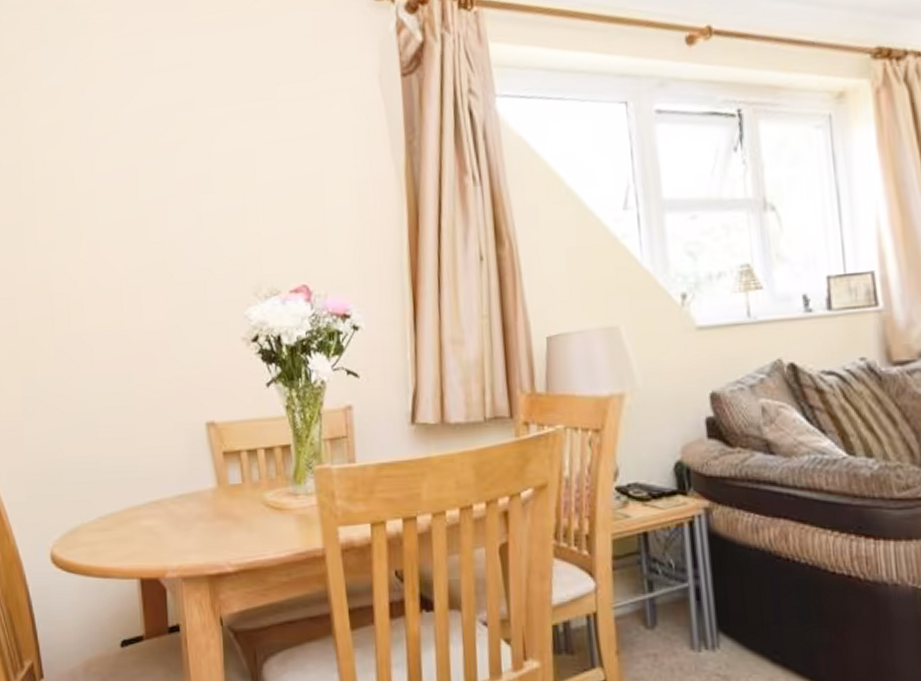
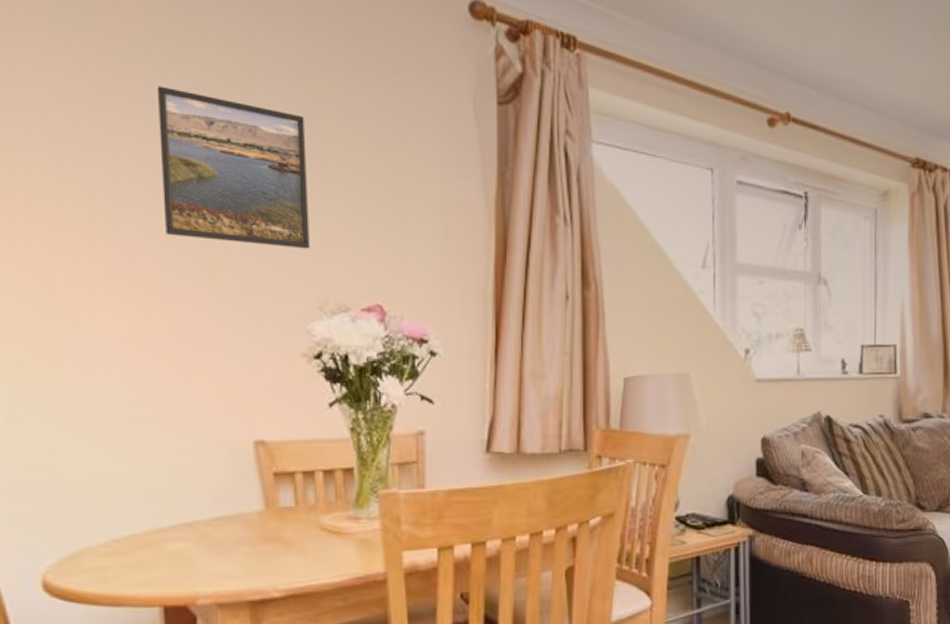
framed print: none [121,114,244,243] -> present [156,86,310,249]

